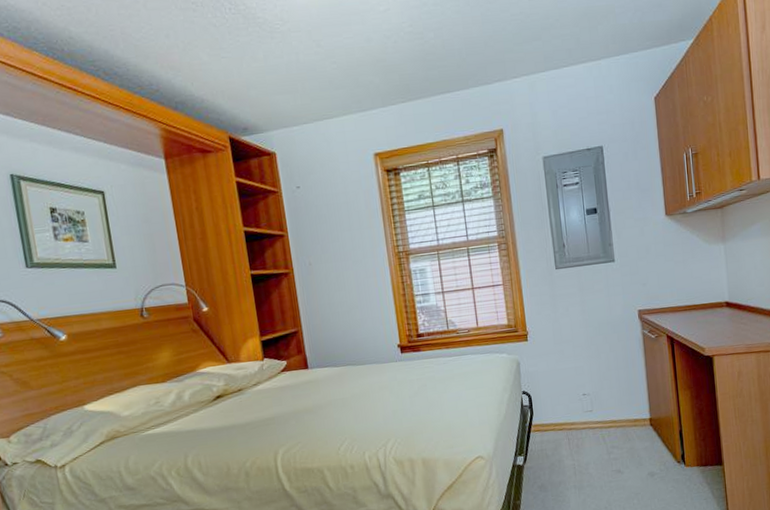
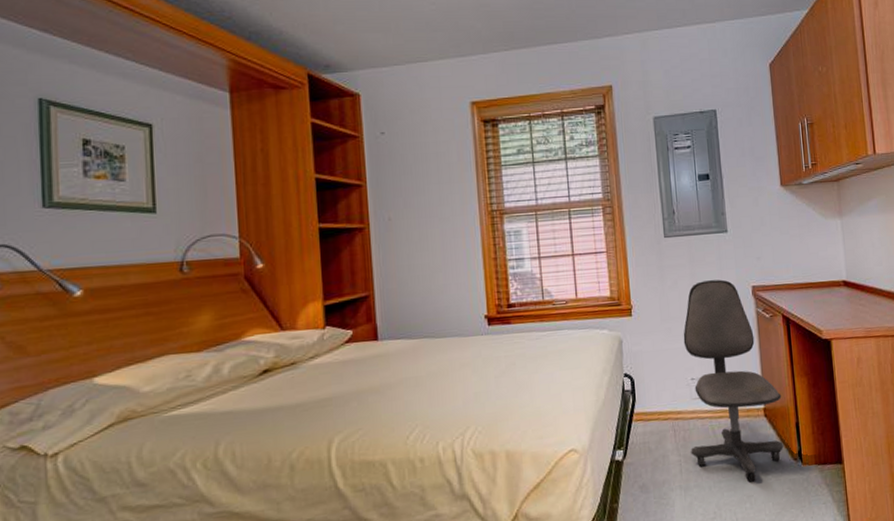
office chair: none [574,305,668,482] -> present [683,279,784,482]

